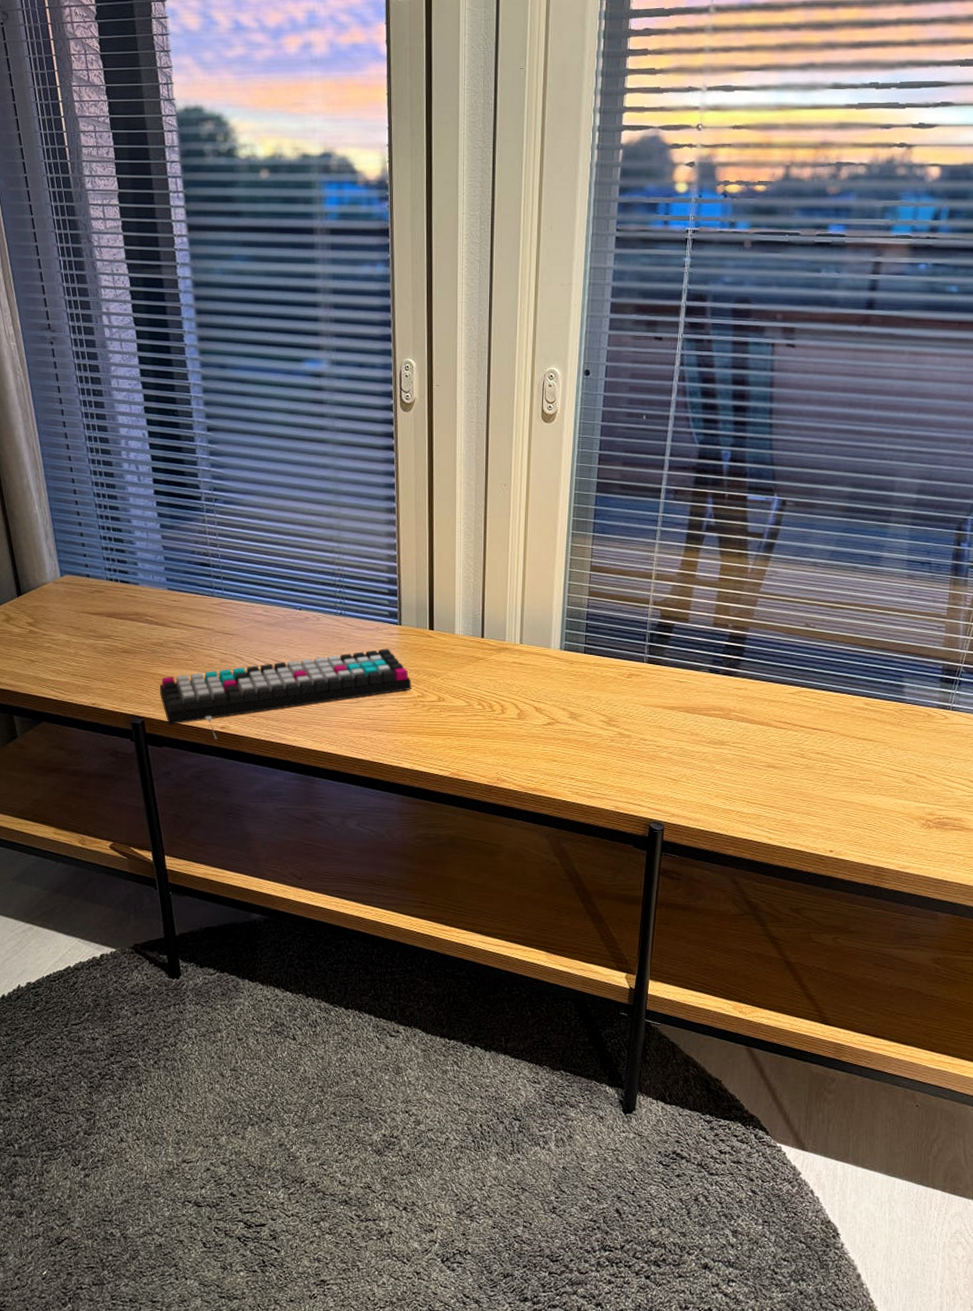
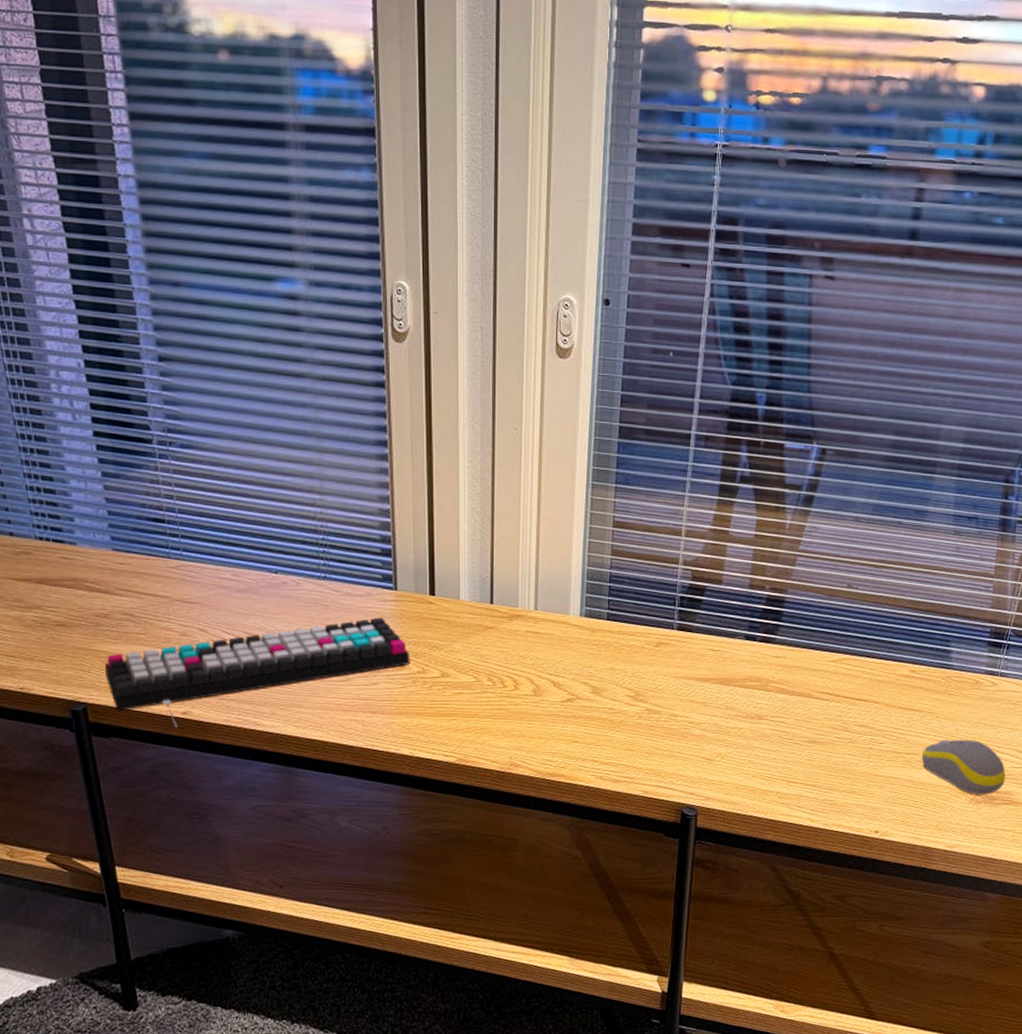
computer mouse: none [875,768,957,820] -> present [922,739,1005,795]

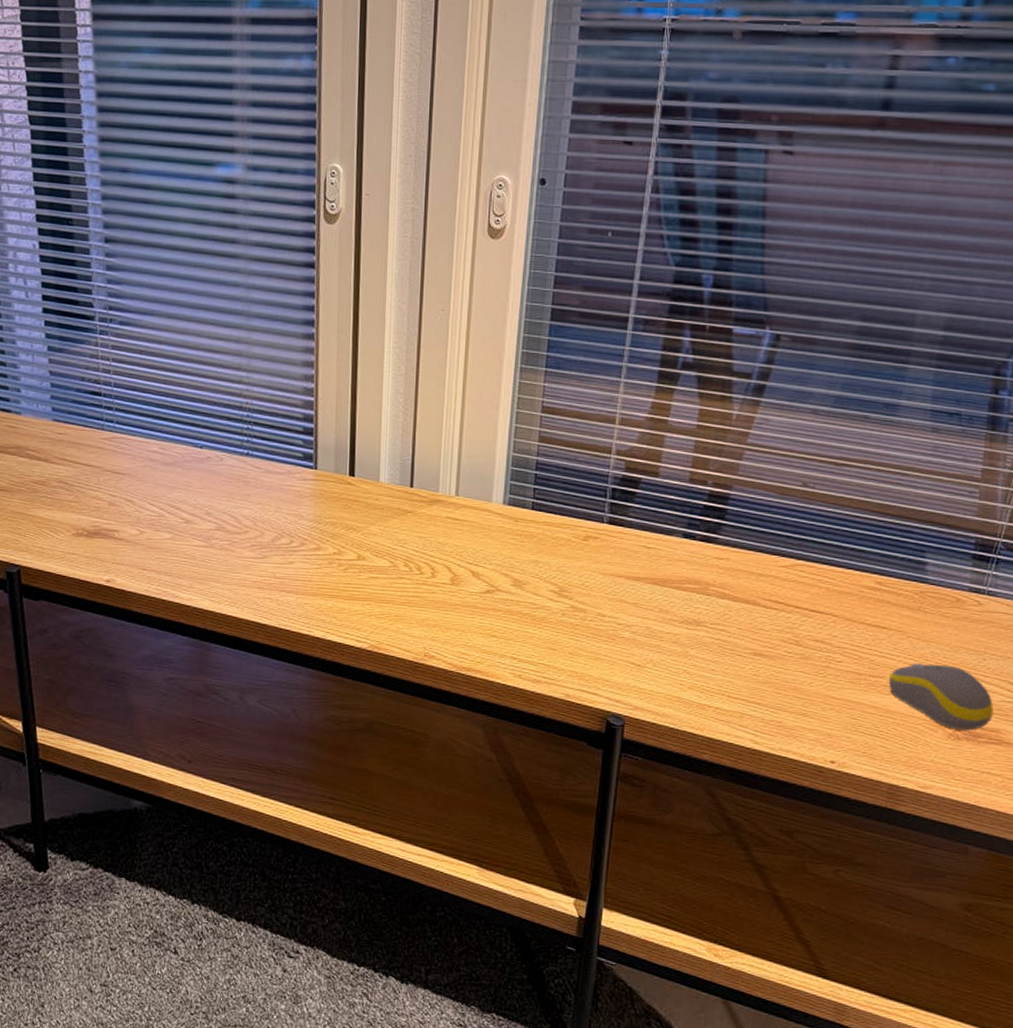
keyboard: present [106,617,410,728] -> none [39,496,327,595]

